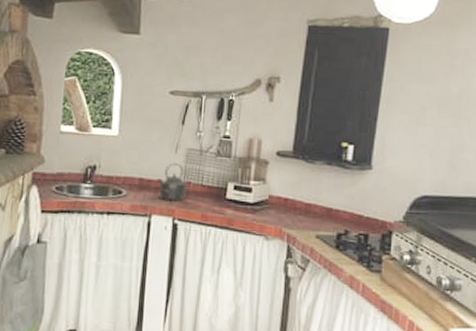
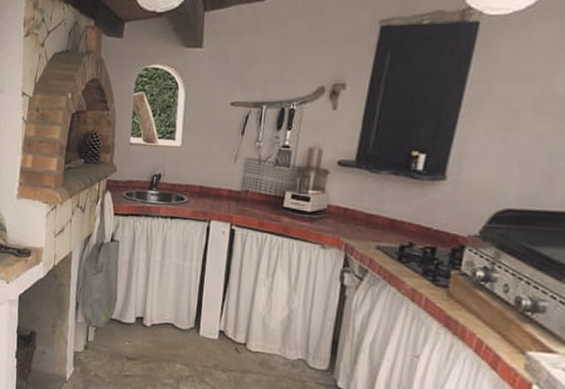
kettle: present [156,163,186,202] -> none [215,172,244,209]

